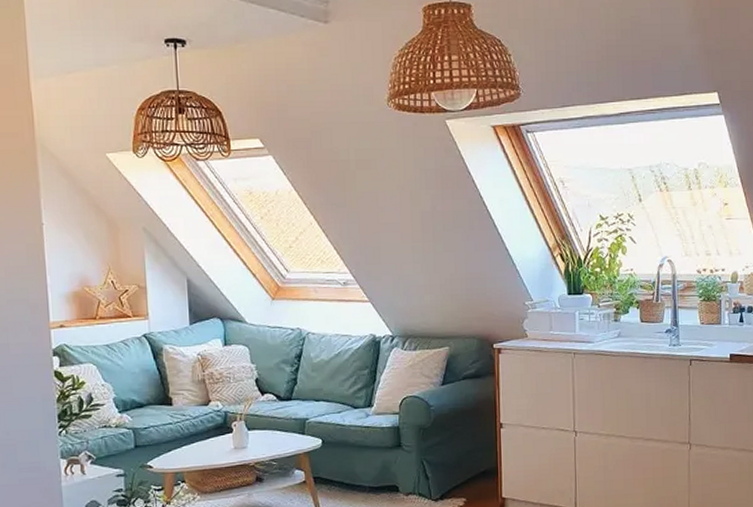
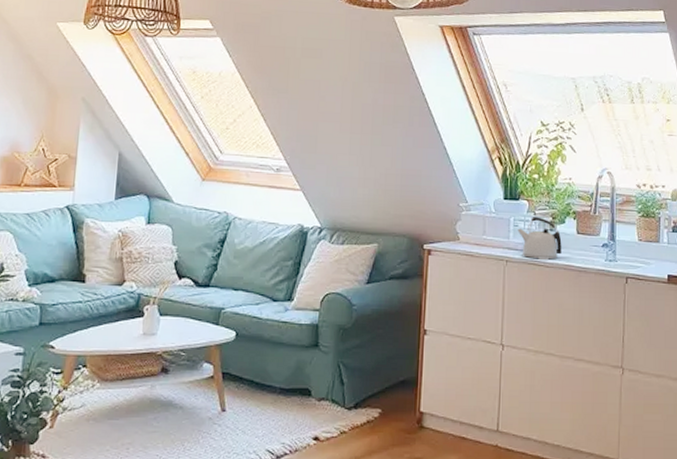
kettle: none [583,309,627,351] -> present [517,217,562,261]

